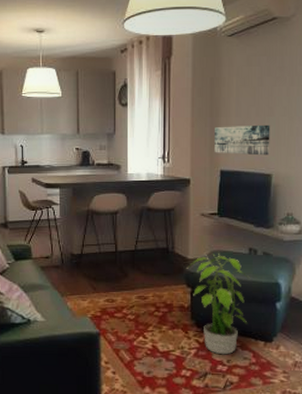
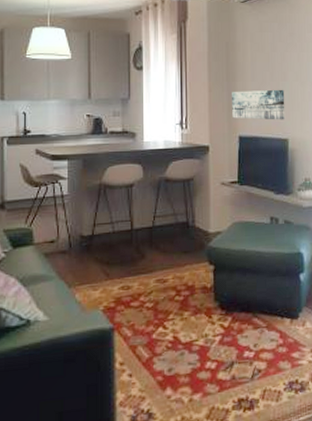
potted plant: present [186,253,250,355] -> none [207,225,273,339]

